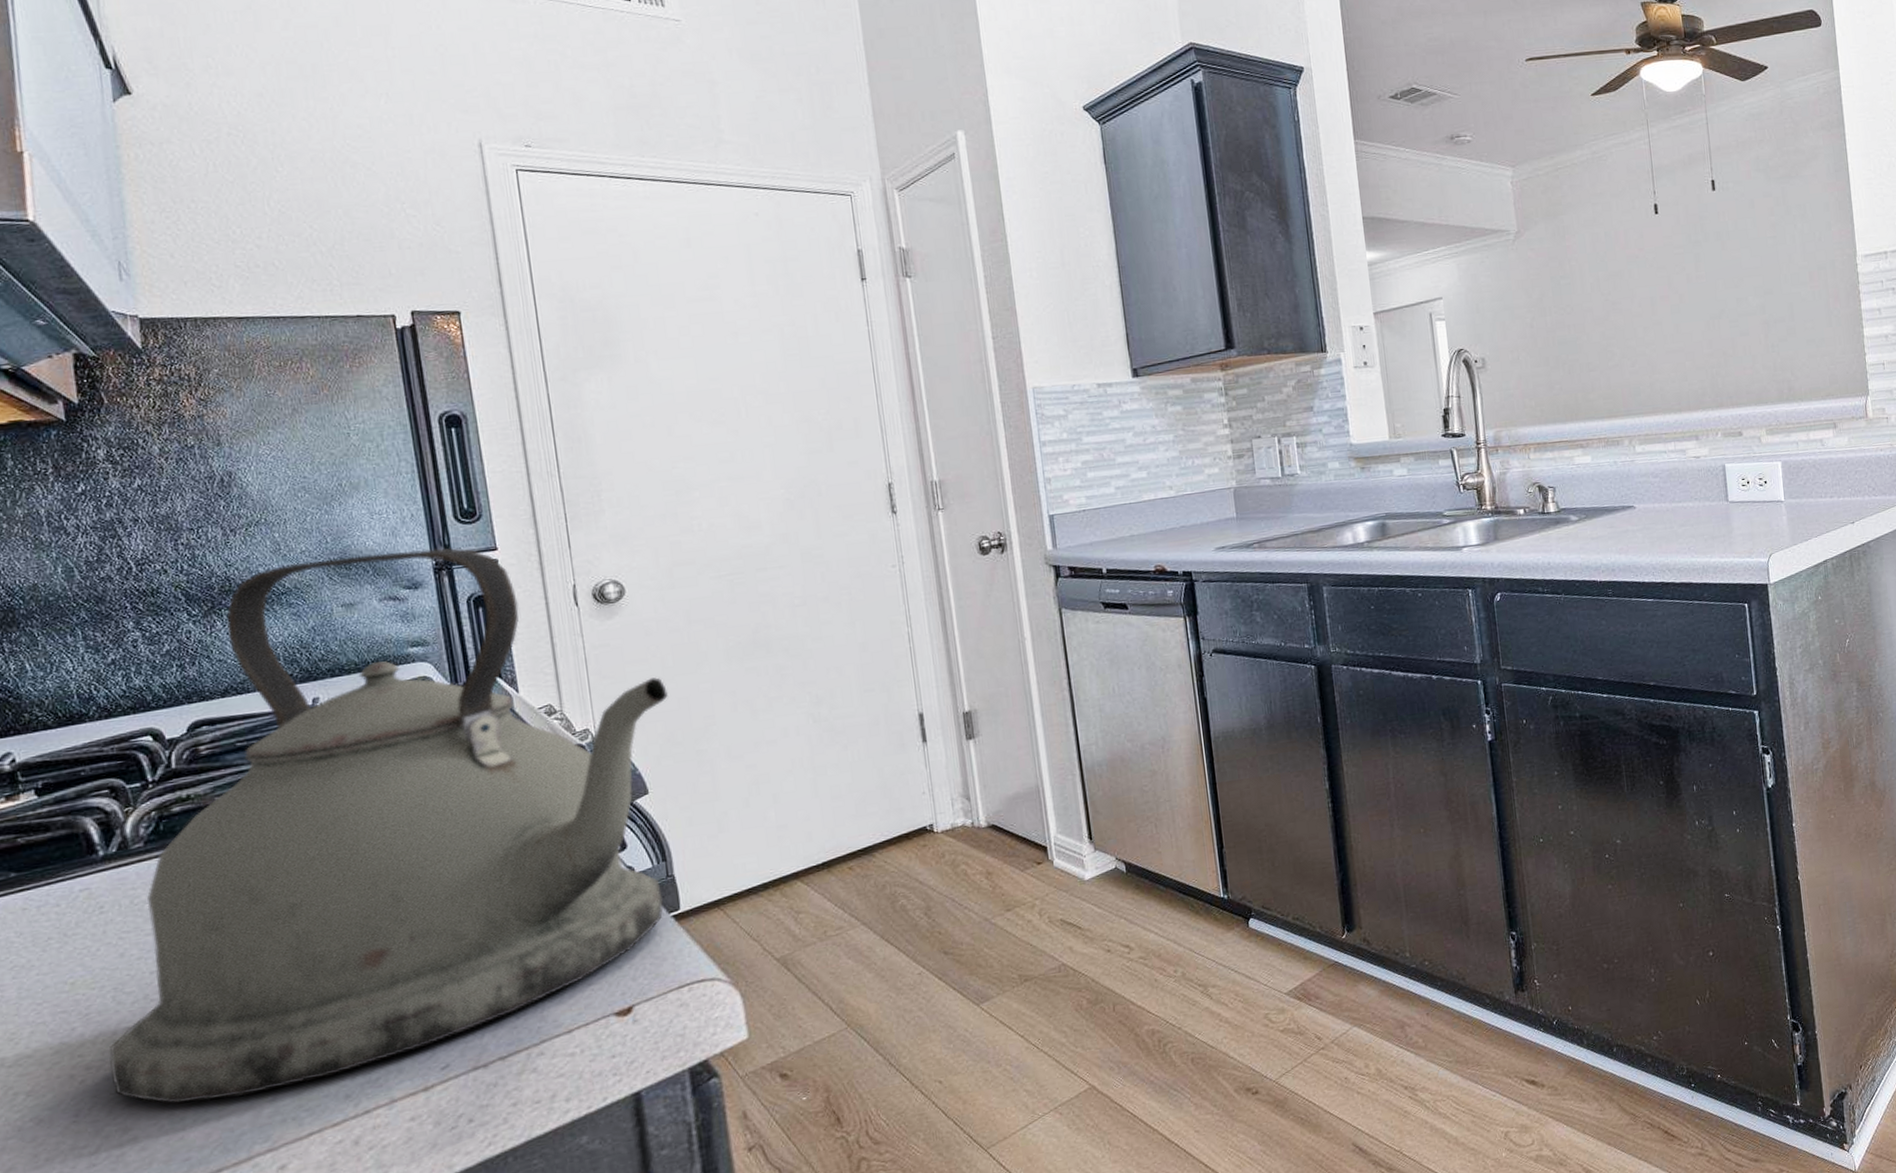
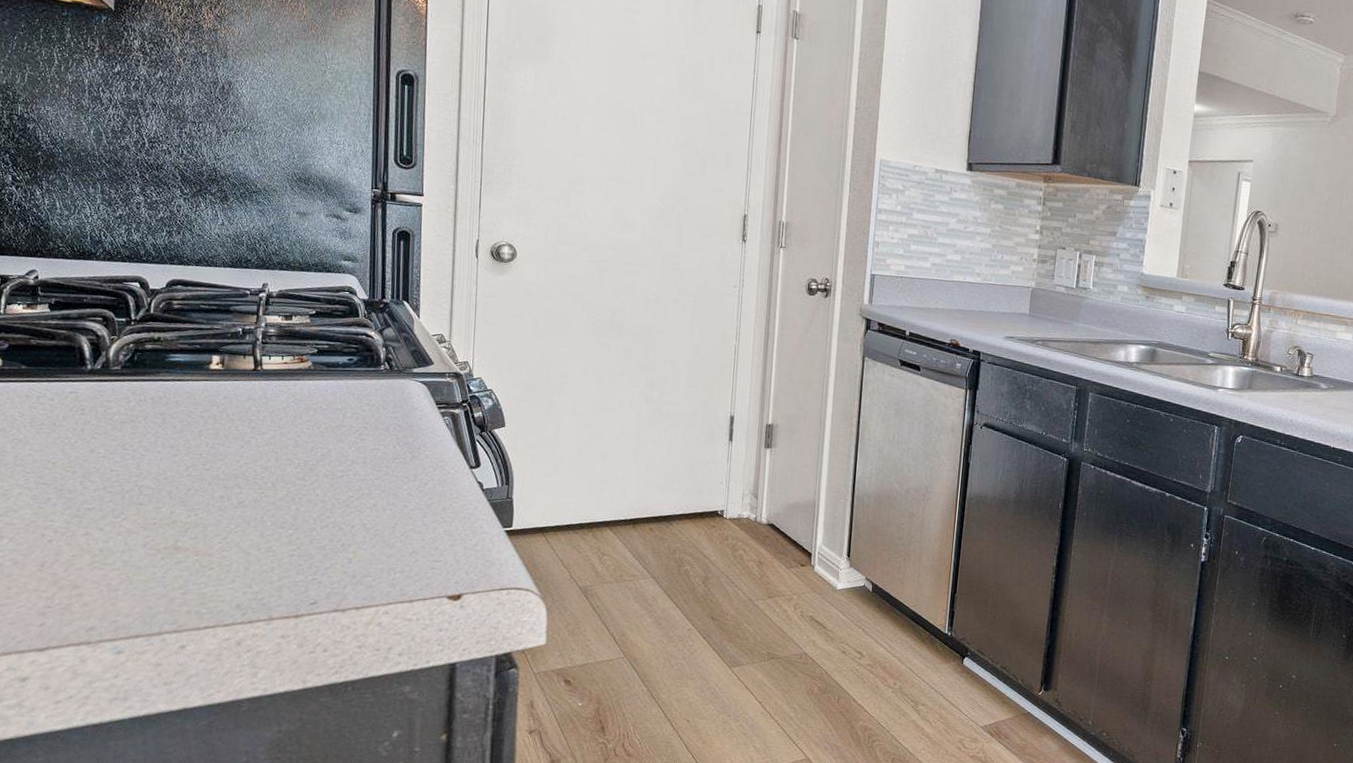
kettle: present [109,547,668,1104] -> none [71,169,535,587]

